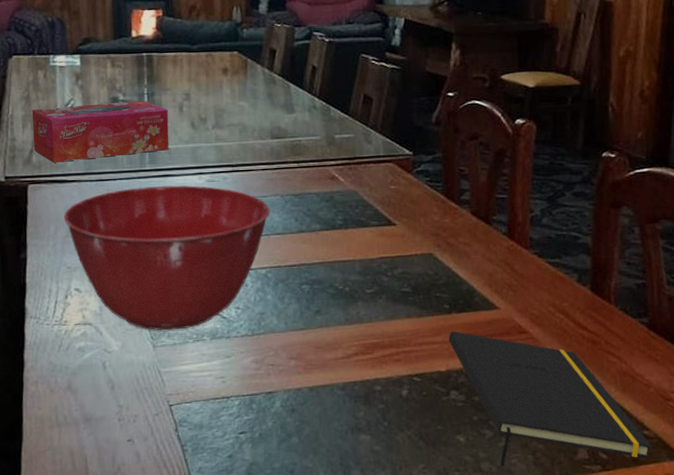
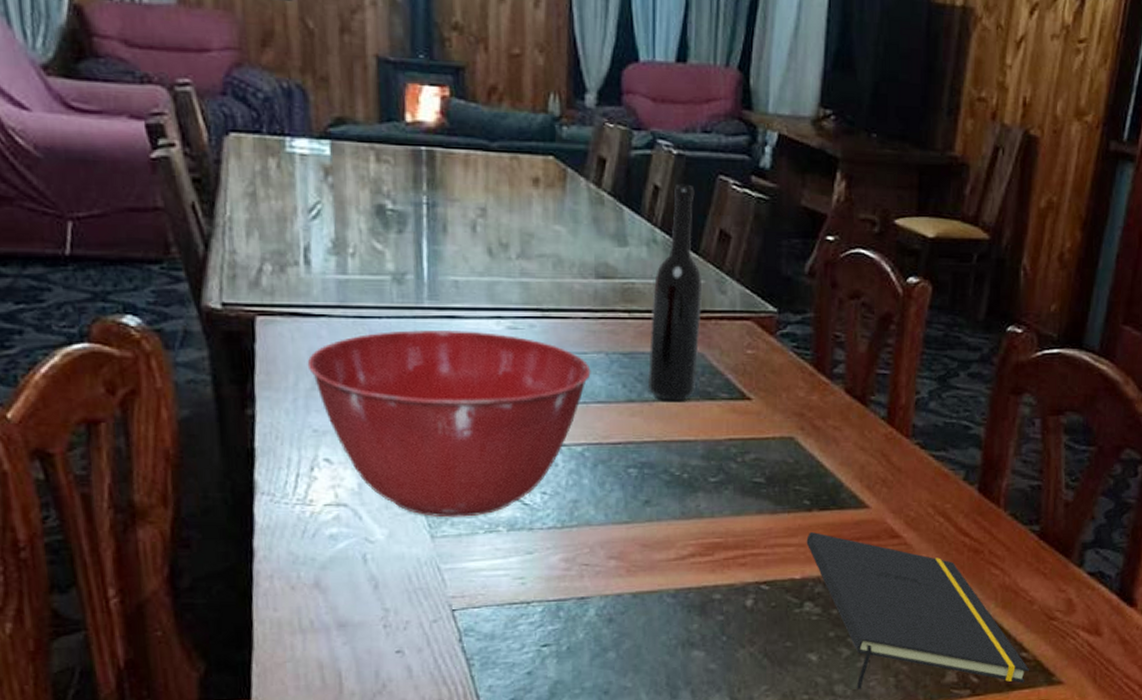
tissue box: present [31,100,169,163] -> none [259,211,457,289]
bottle: none [314,64,353,230] -> present [648,185,703,401]

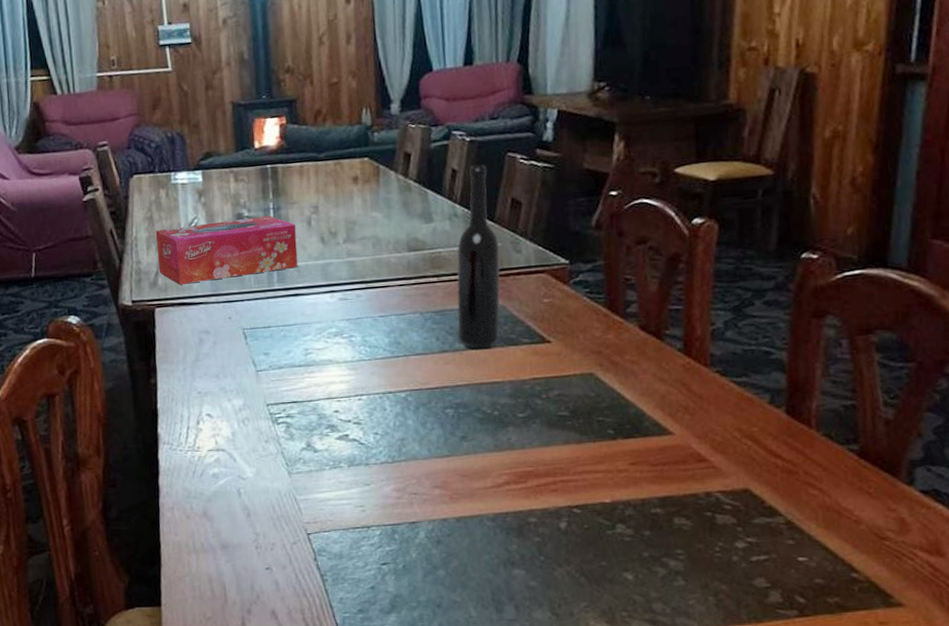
tissue box: none [259,211,457,289] -> present [155,215,298,285]
mixing bowl: present [307,329,591,518] -> none [192,304,409,457]
notepad: present [806,532,1029,689] -> none [613,459,862,607]

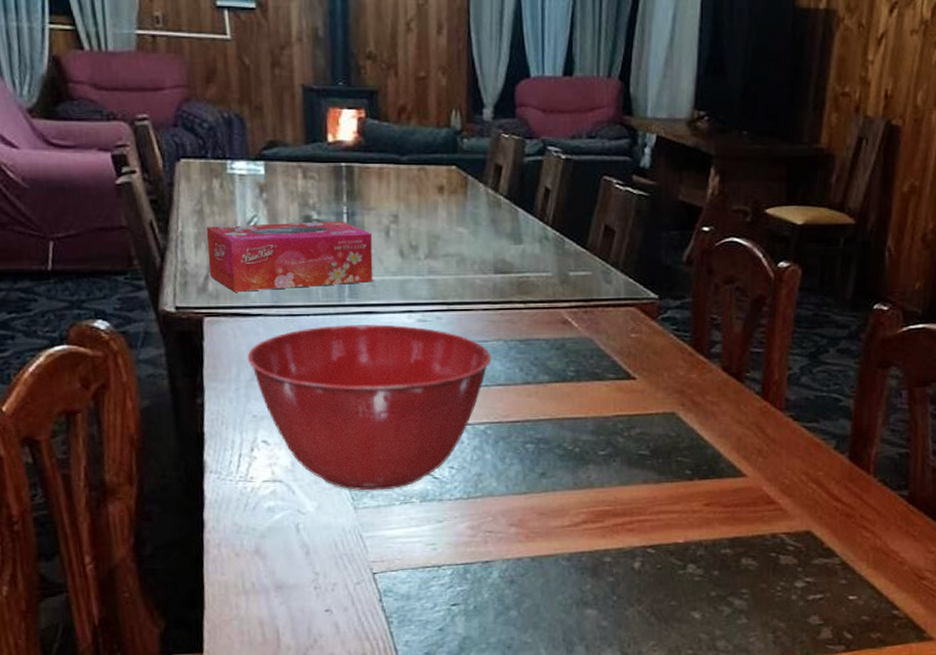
mixing bowl: none [192,304,409,457] -> present [247,323,492,491]
bottle: present [457,165,500,349] -> none [542,186,590,383]

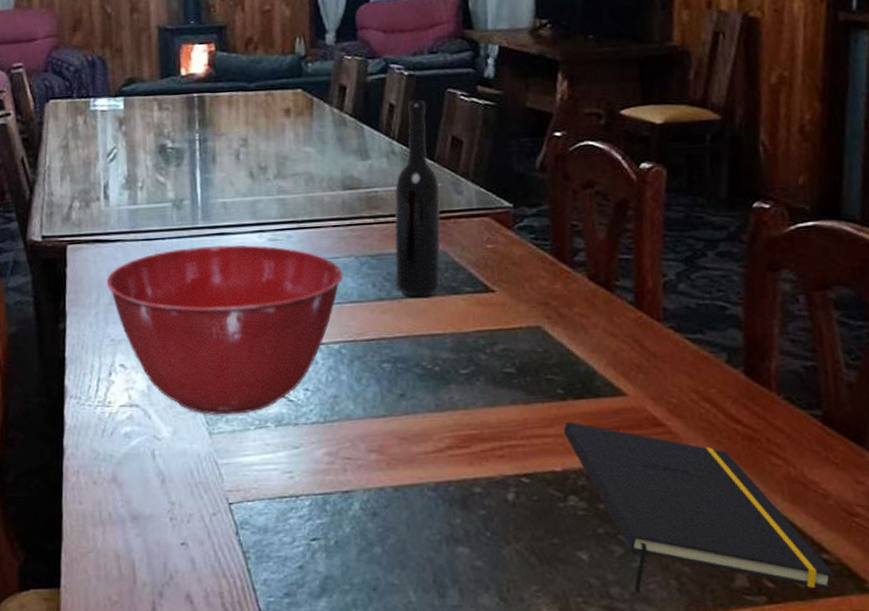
tissue box: present [206,221,373,292] -> none [70,147,224,220]
bottle: none [542,186,590,383] -> present [395,100,441,298]
notepad: none [688,500,901,645] -> present [563,422,834,592]

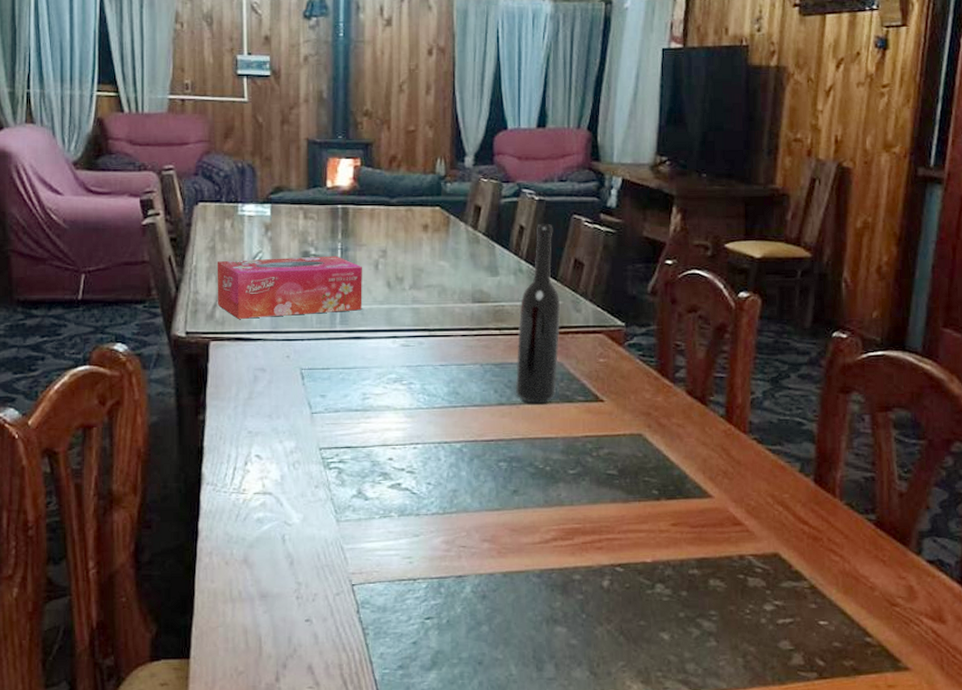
tissue box: none [70,147,224,220] -> present [217,256,362,319]
mixing bowl: present [106,244,343,415] -> none [246,348,468,505]
notepad: present [563,422,834,592] -> none [656,519,874,668]

